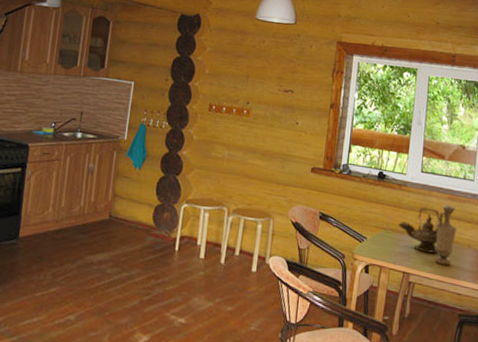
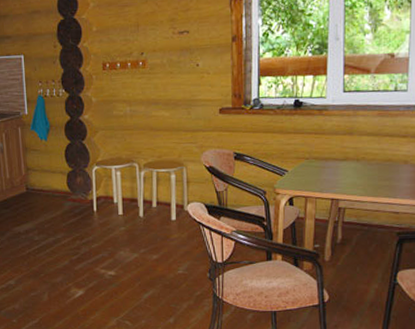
teapot: present [398,207,440,253] -> none [321,128,369,176]
vase: present [434,205,457,266] -> none [366,123,390,186]

